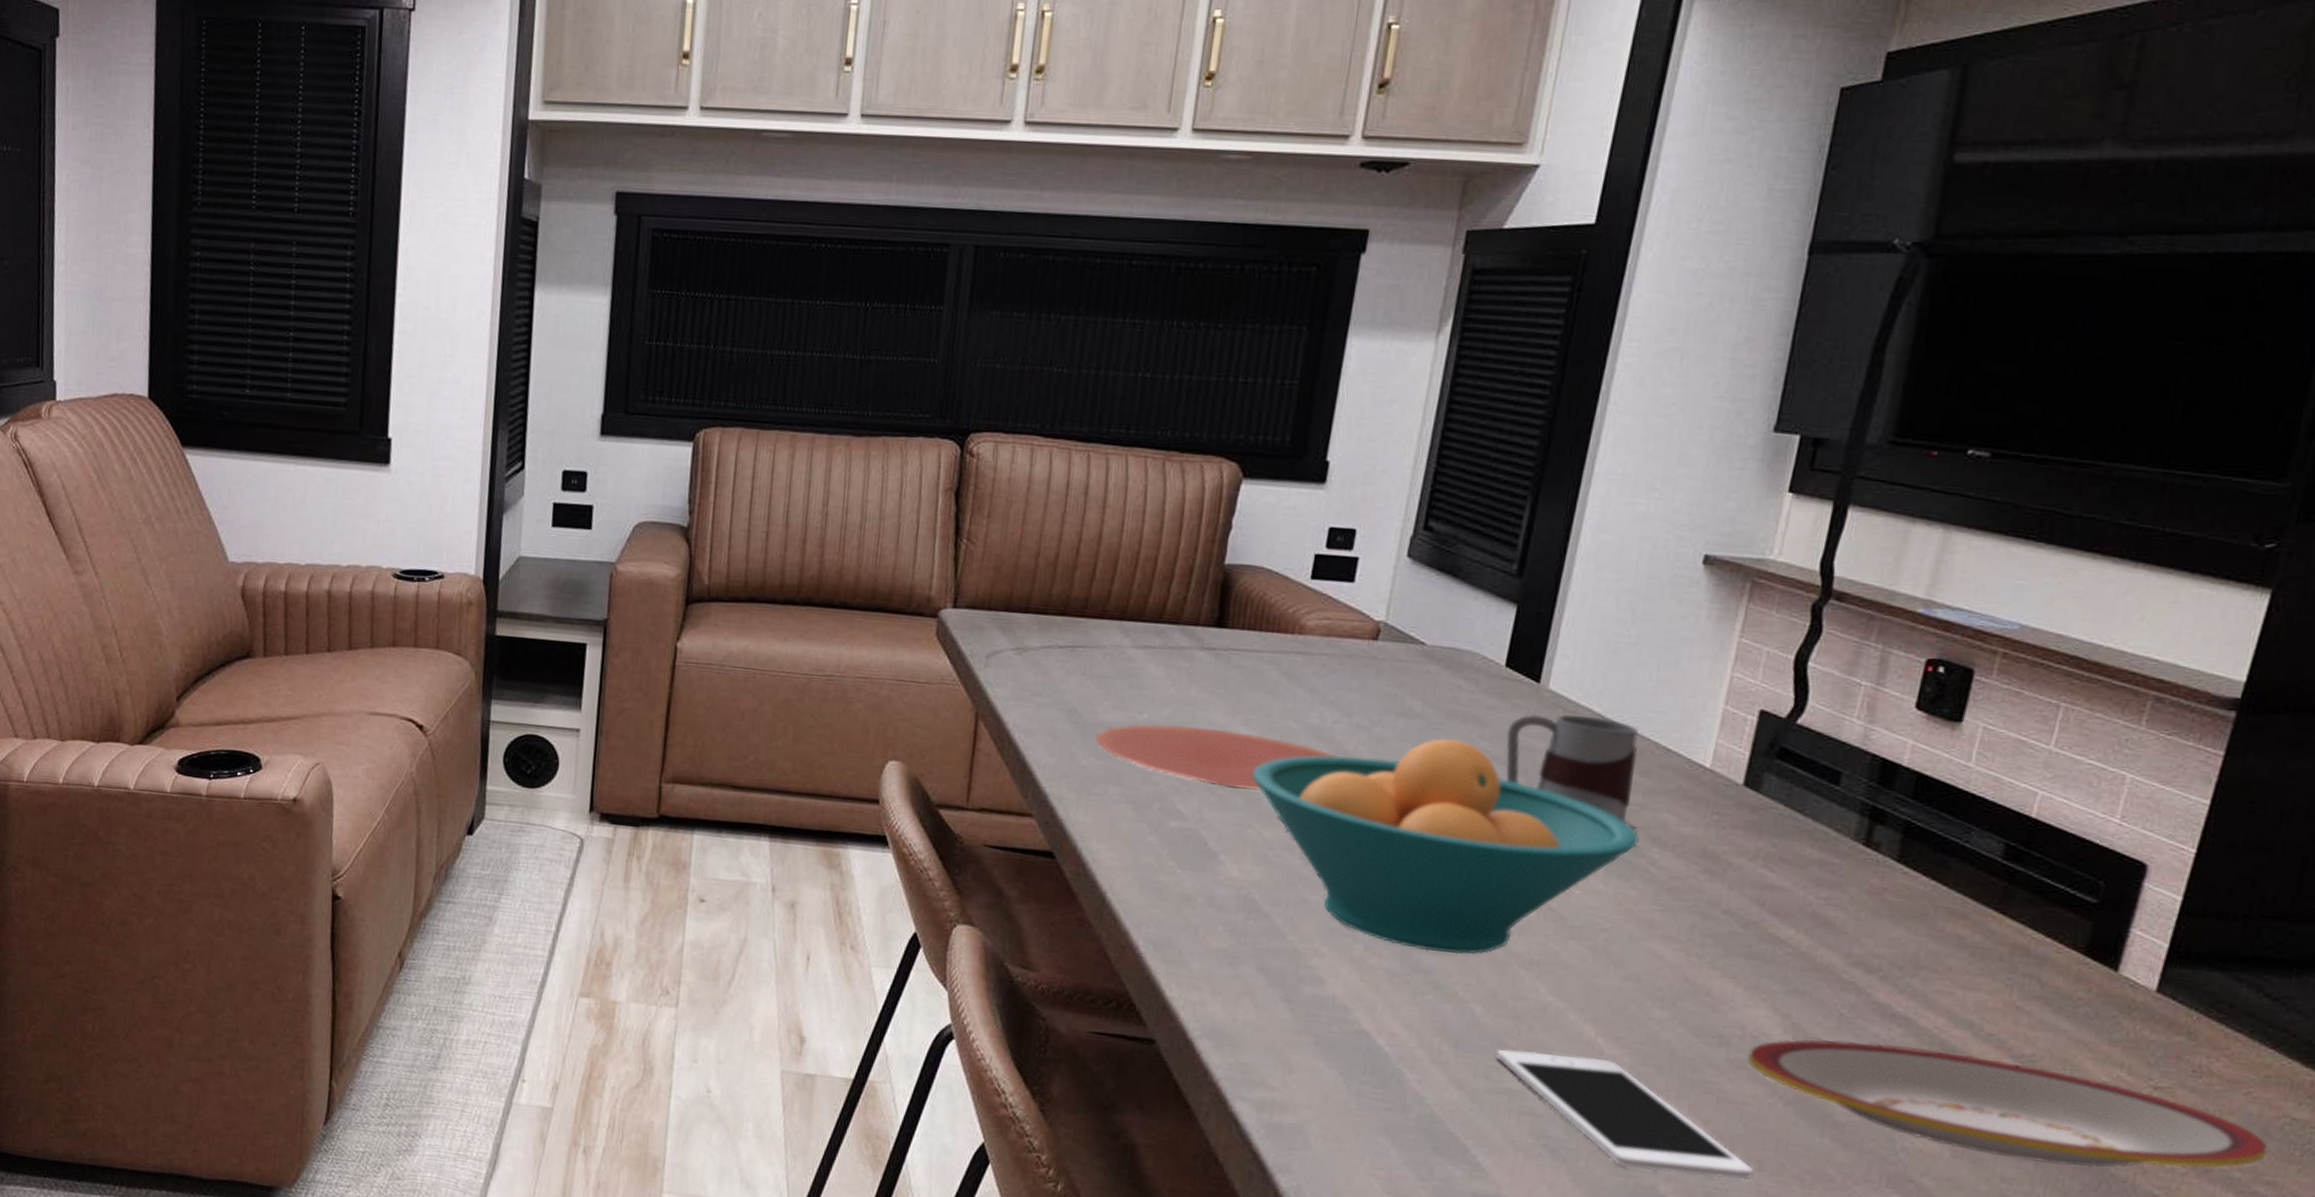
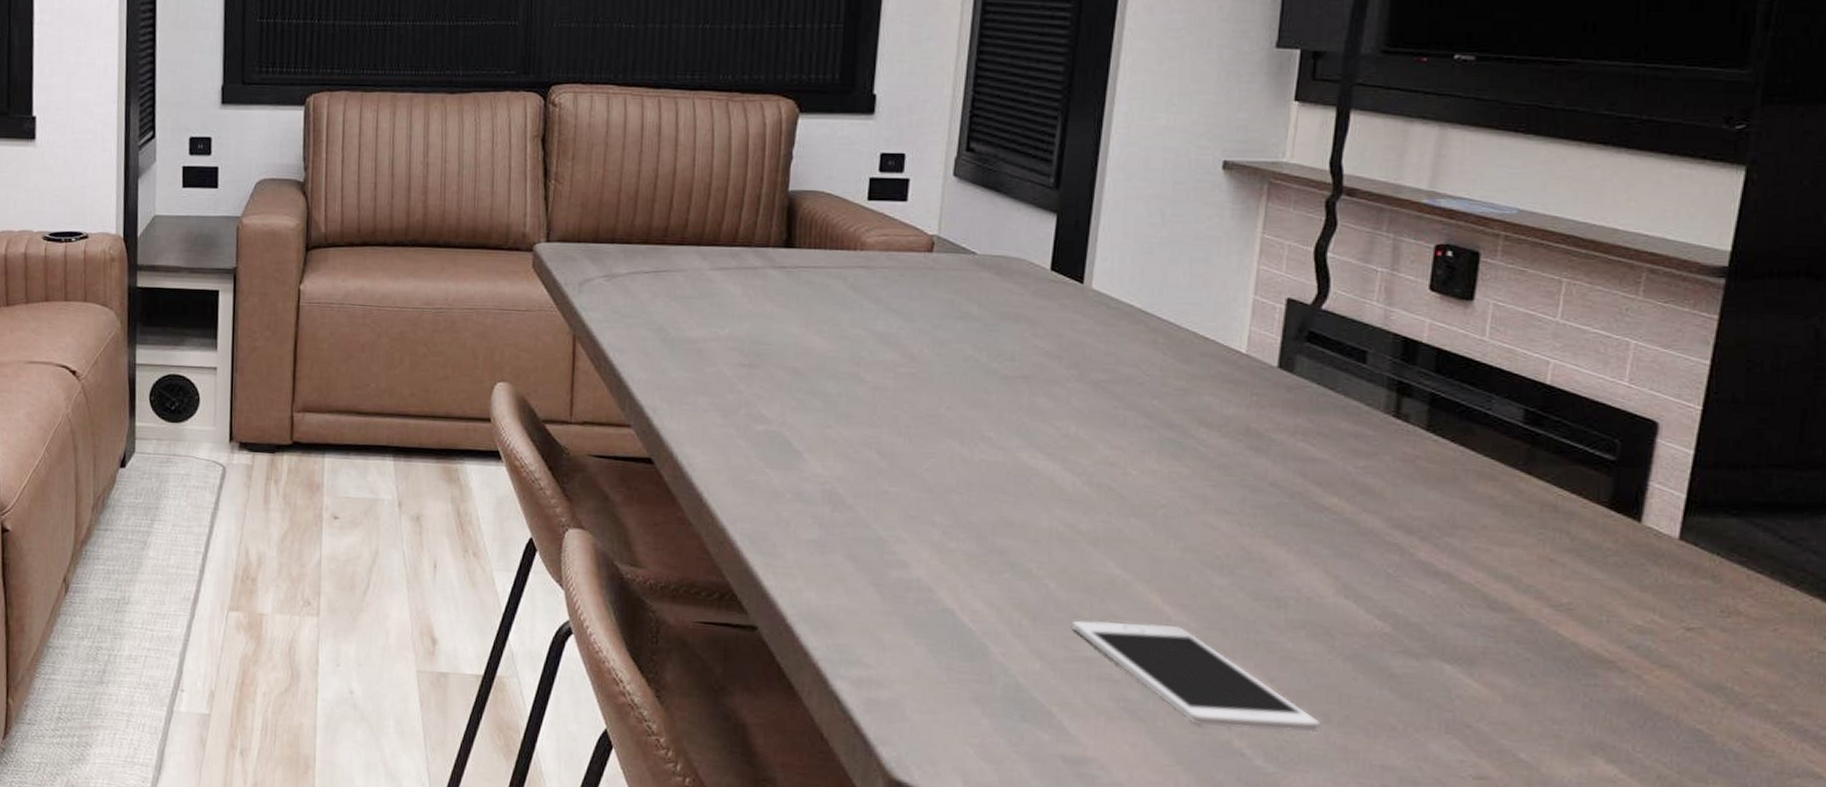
plate: present [1095,724,1338,791] -> none [683,337,904,394]
fruit bowl: present [1252,737,1639,955] -> none [827,337,1186,535]
mug: present [1506,714,1638,824] -> none [1056,310,1179,408]
plate: present [1748,1039,2268,1168] -> none [1306,598,1800,707]

